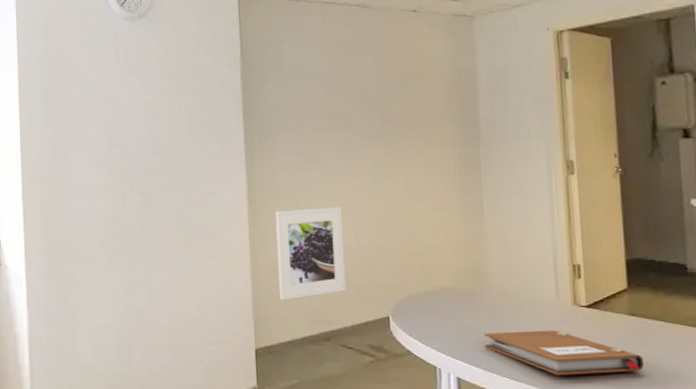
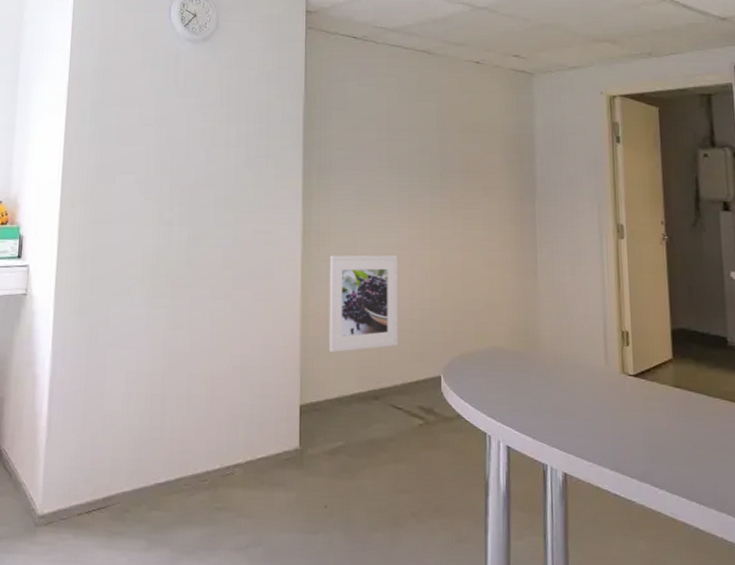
notebook: present [483,330,645,375] -> none [534,398,688,448]

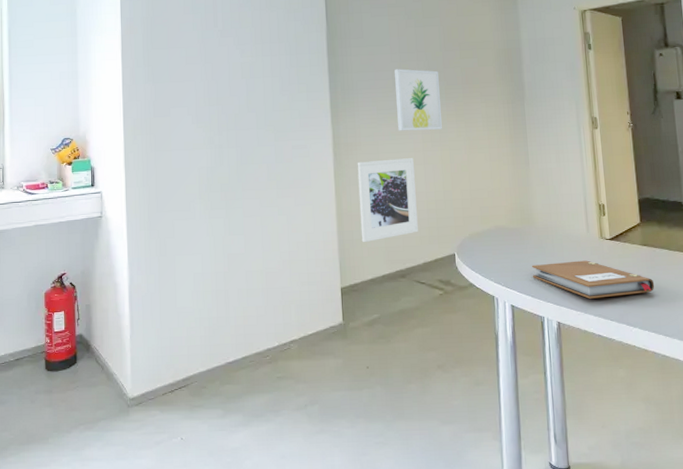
wall art: none [381,149,434,224] -> present [395,69,442,131]
notebook: none [534,398,688,448] -> present [531,260,655,299]

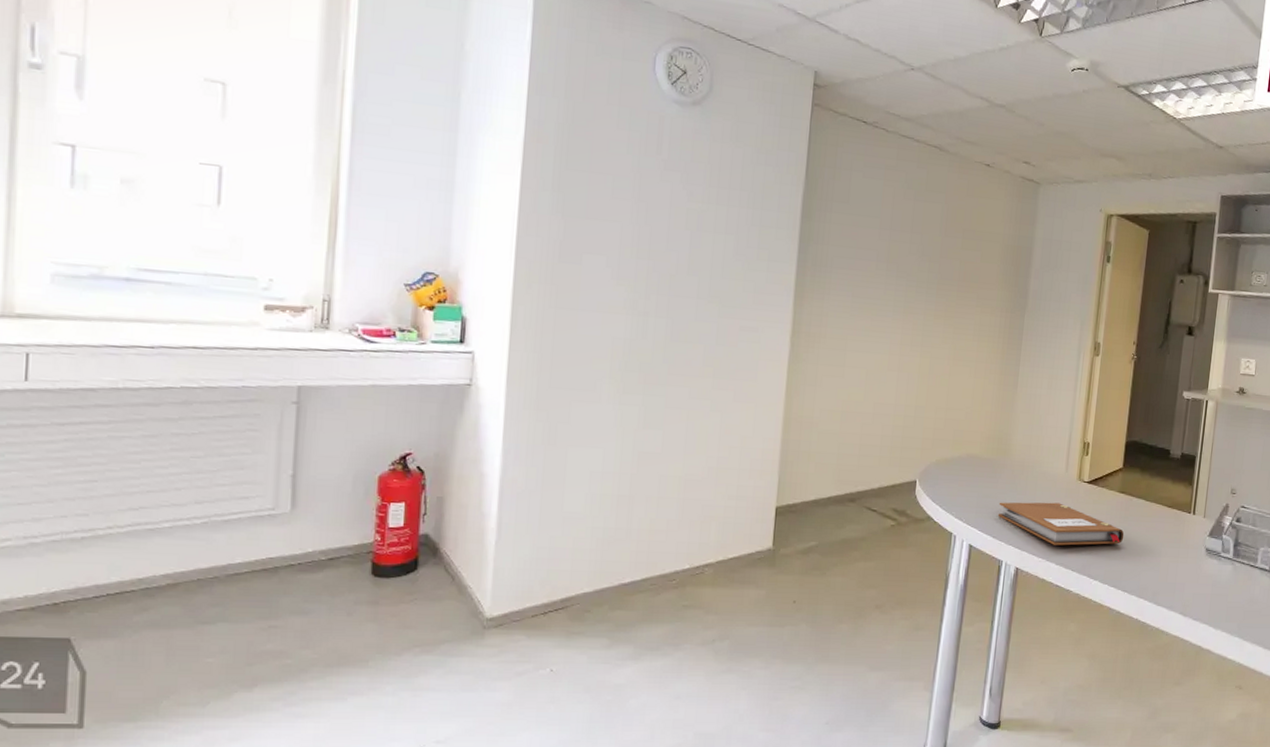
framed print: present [357,158,418,243] -> none [809,357,887,457]
wall art: present [395,69,442,131] -> none [874,249,933,332]

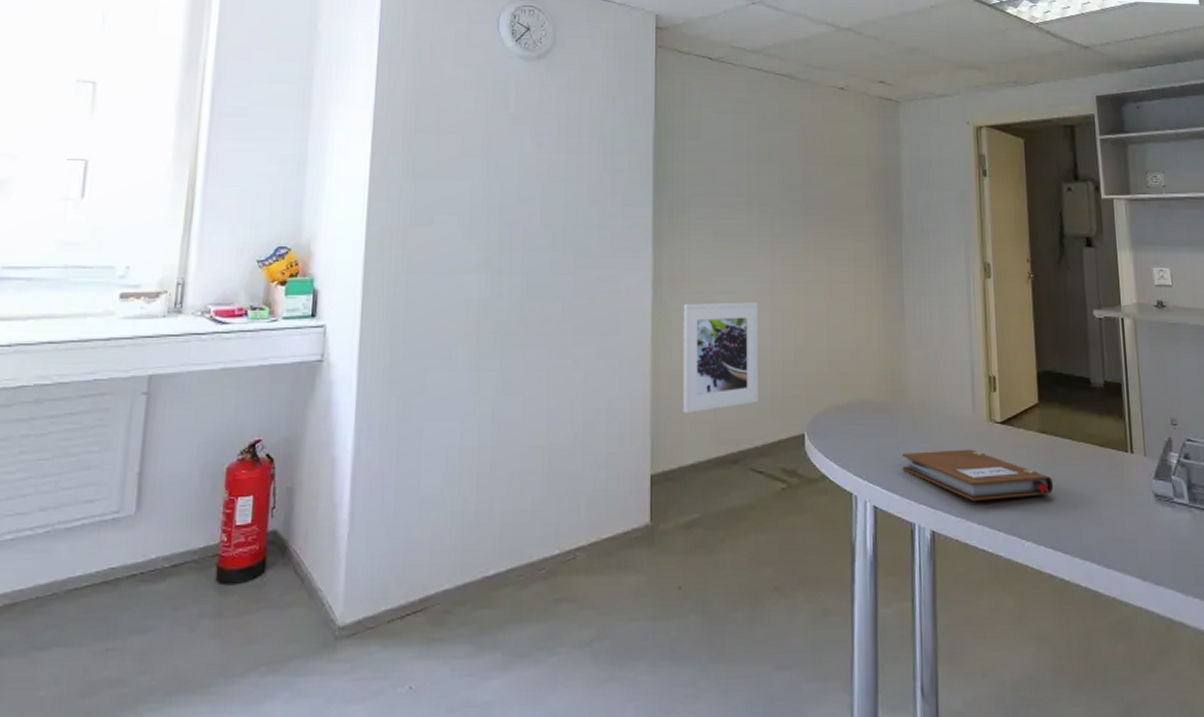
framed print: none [809,357,887,457] -> present [682,302,758,414]

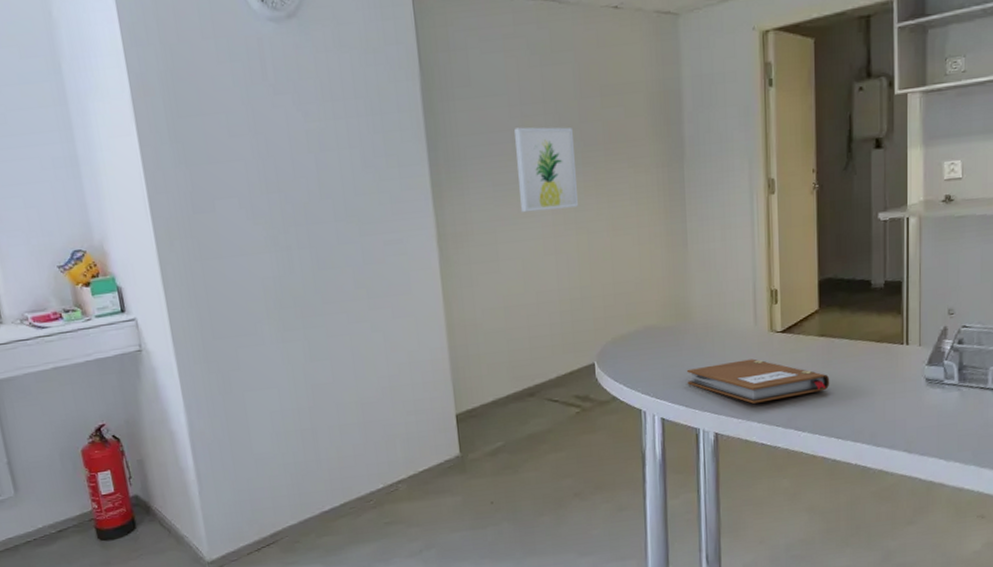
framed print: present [682,302,758,414] -> none [469,247,549,359]
wall art: none [740,183,797,266] -> present [514,127,578,213]

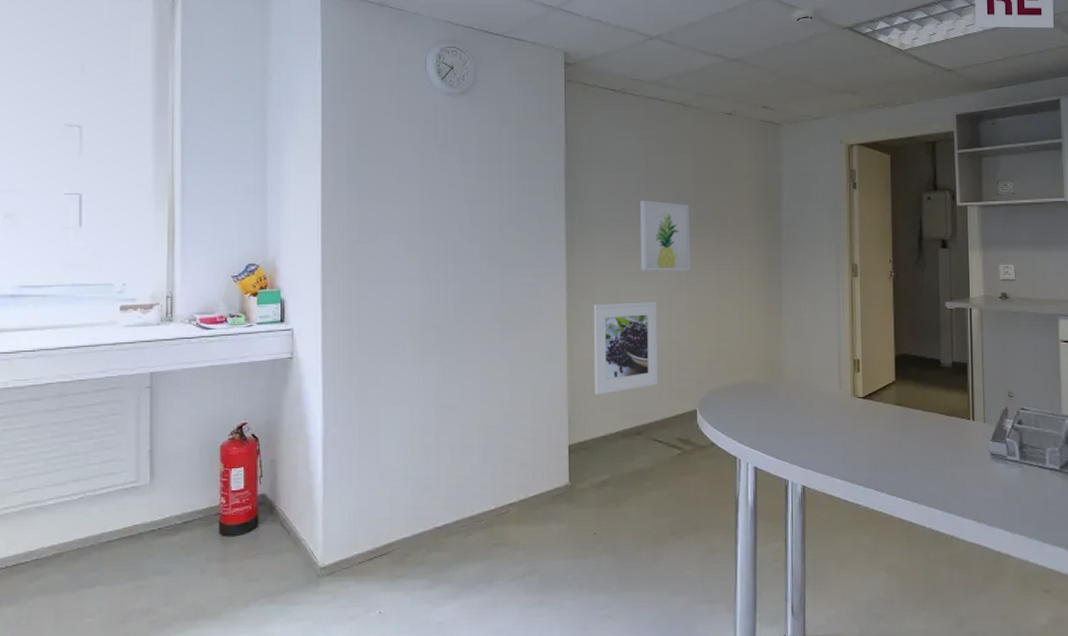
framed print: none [469,247,549,359] -> present [593,302,658,396]
notebook: present [686,359,830,404] -> none [778,420,906,461]

